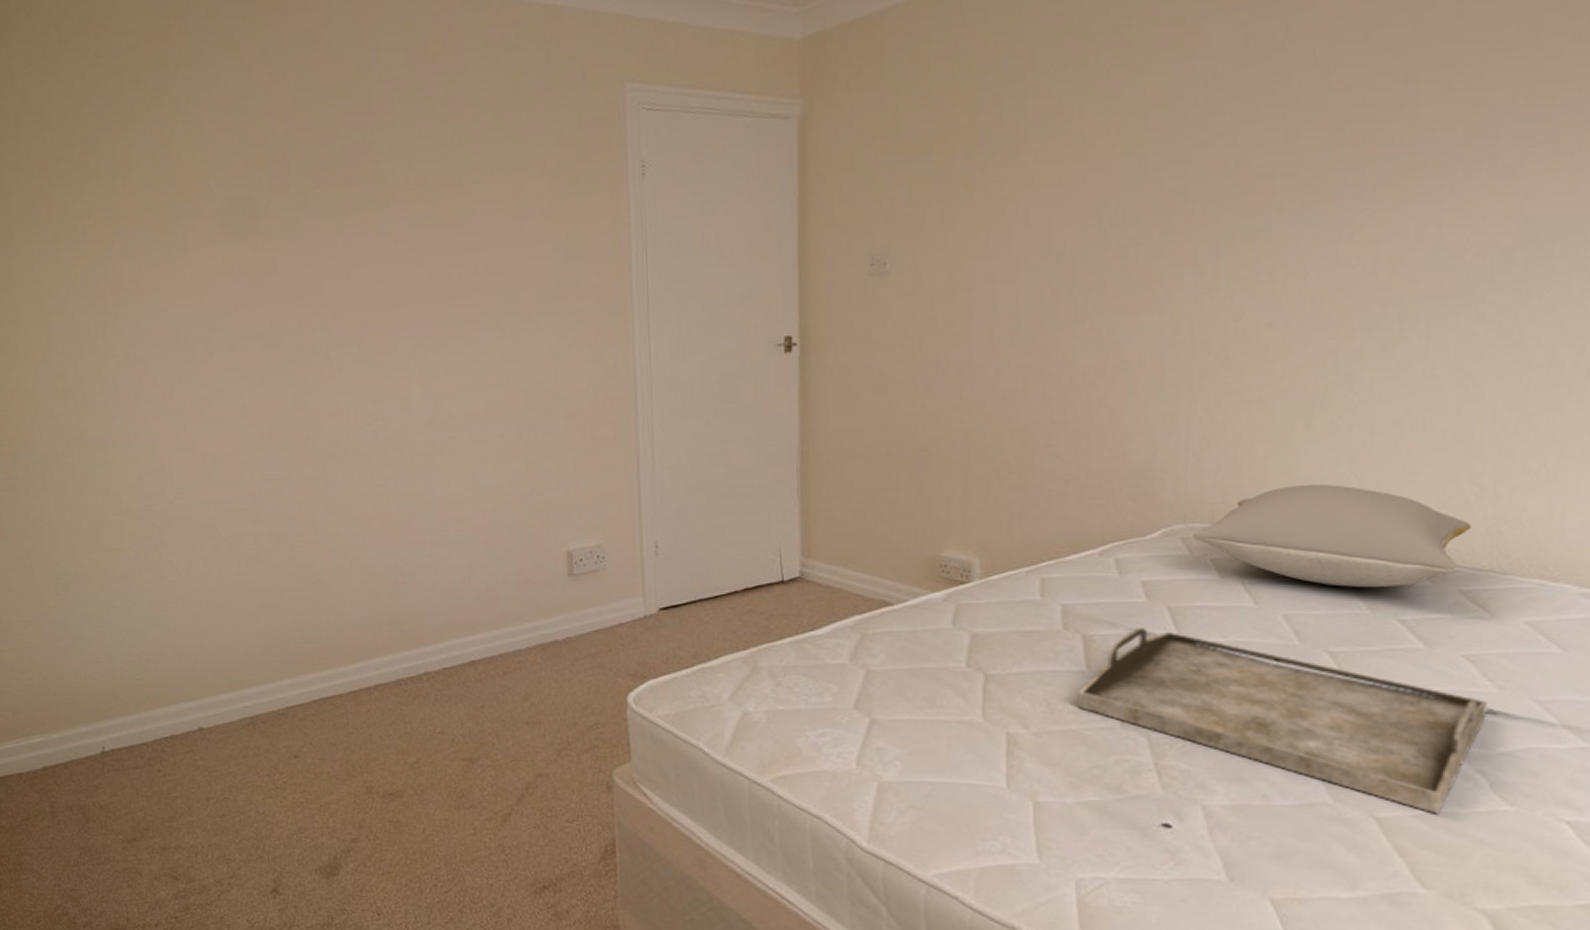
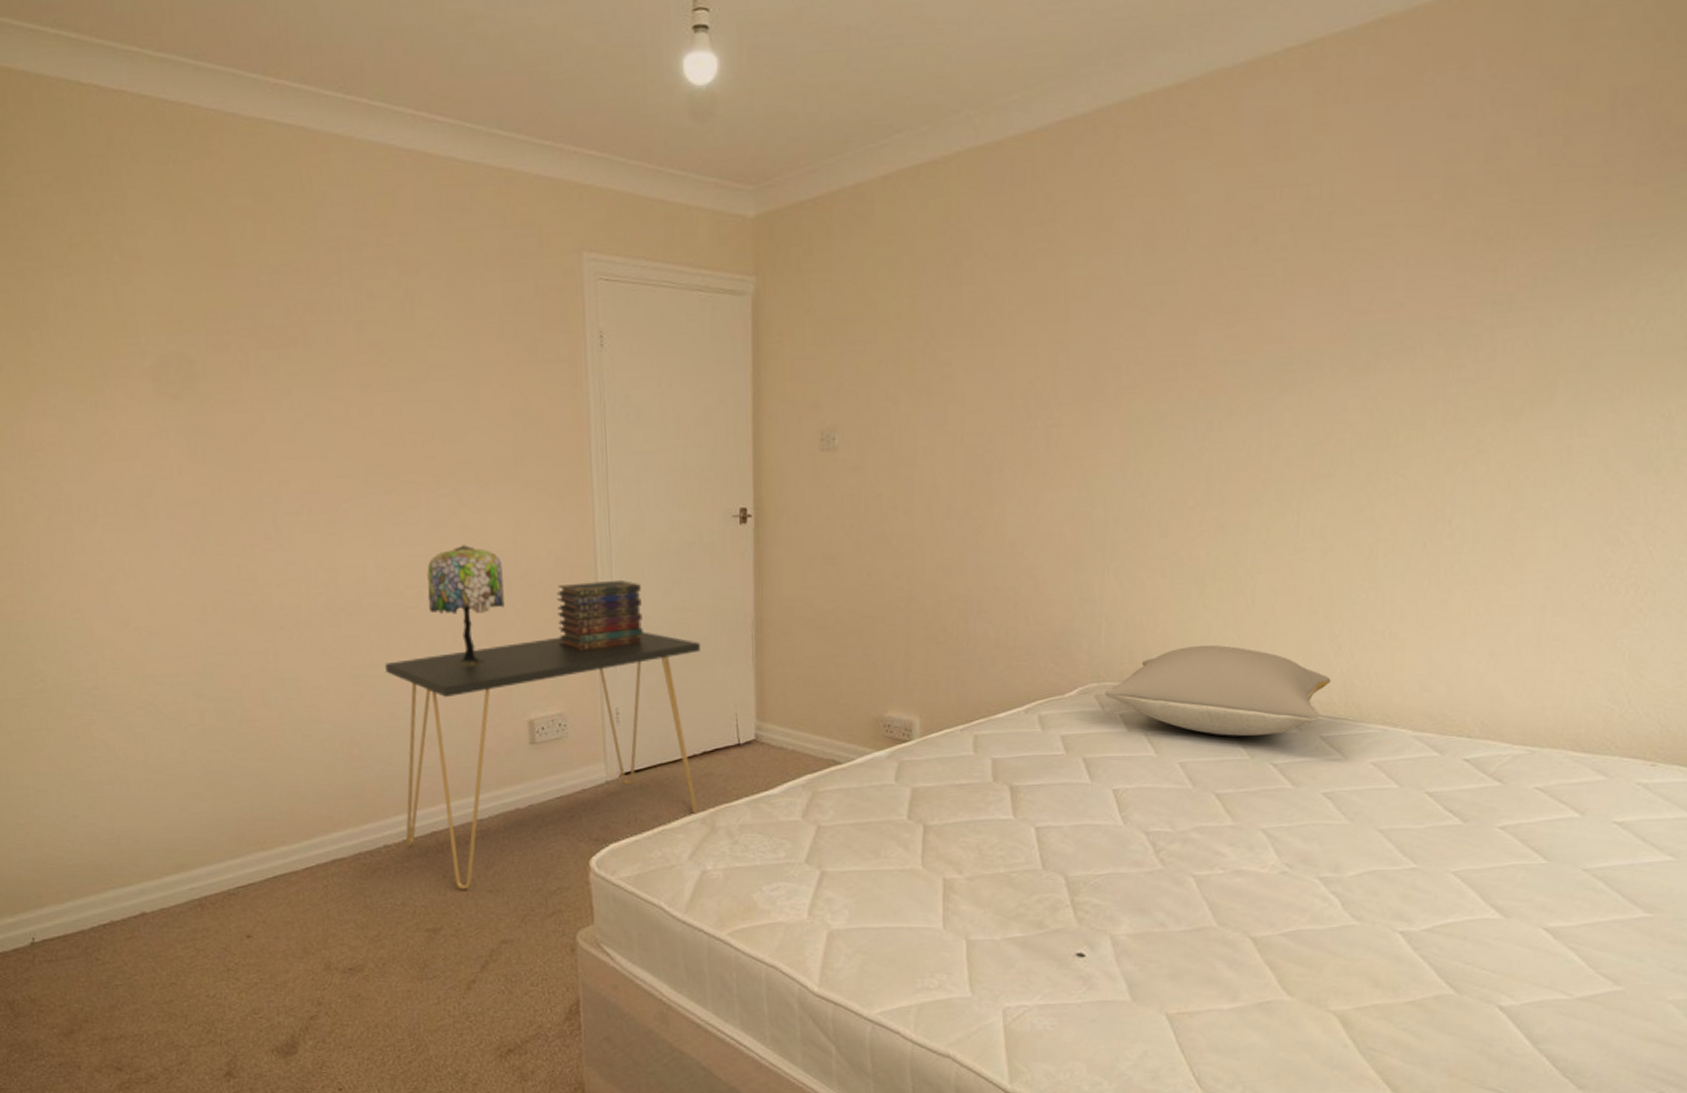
desk: none [427,463,742,719] -> present [384,631,700,889]
table lamp: none [469,375,545,498] -> present [427,545,505,668]
book stack: none [596,410,684,483] -> present [556,579,643,652]
serving tray: present [1078,628,1489,814] -> none [1006,778,1342,932]

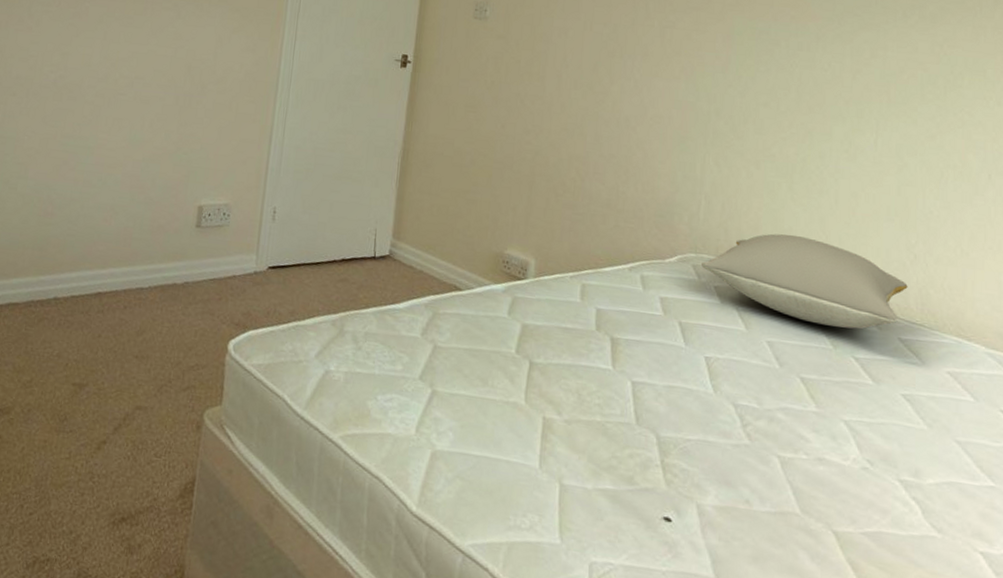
desk: present [384,631,700,889] -> none [74,136,354,351]
table lamp: present [427,545,505,668] -> none [135,50,202,152]
book stack: present [556,579,643,652] -> none [235,94,312,155]

